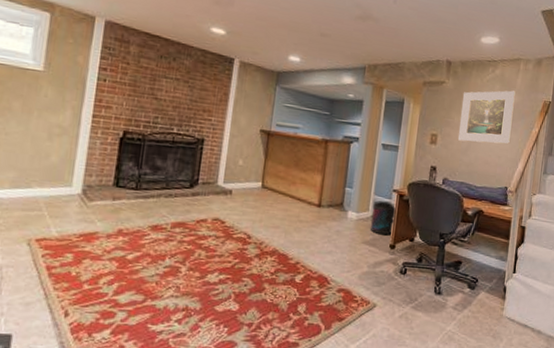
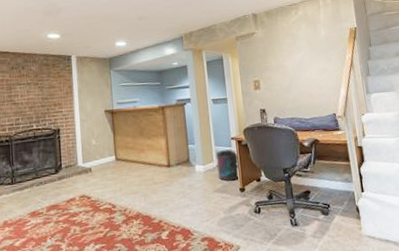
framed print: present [458,90,516,144] -> none [273,26,327,81]

